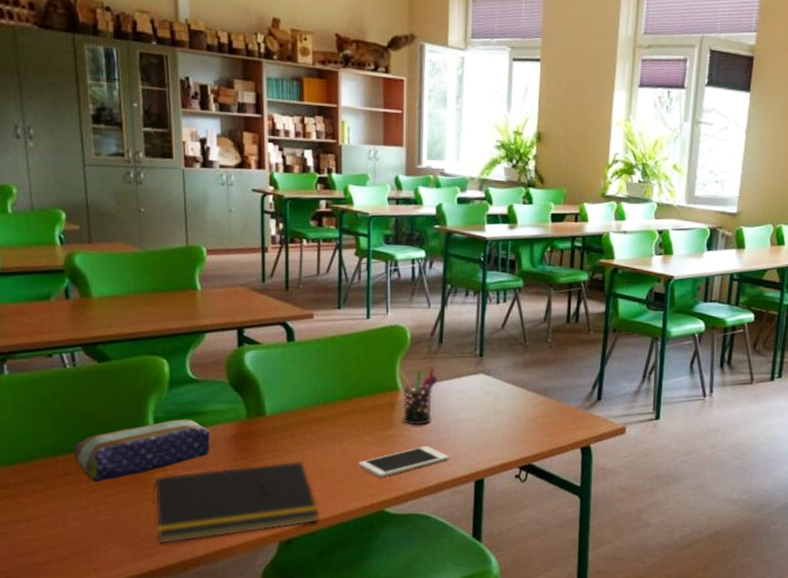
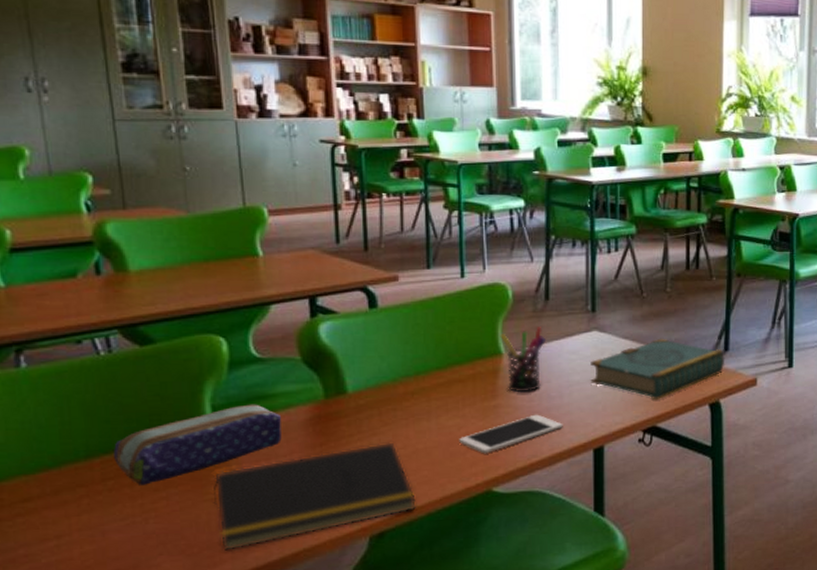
book: none [475,384,597,441] -> present [590,338,725,401]

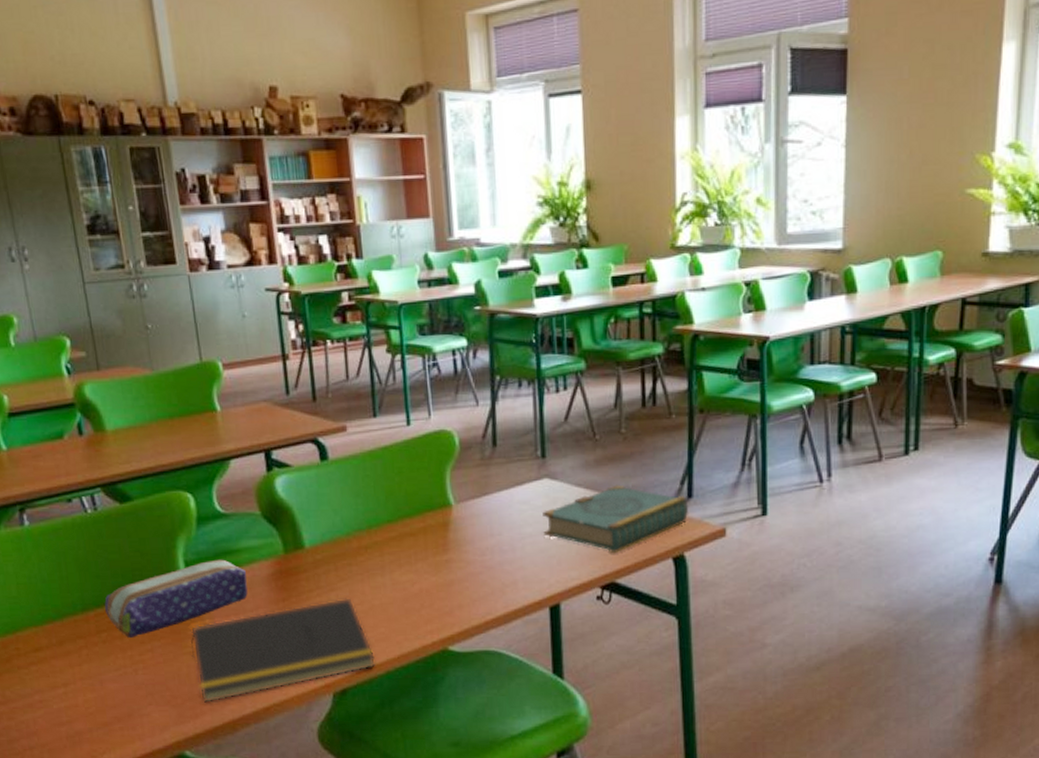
cell phone: present [459,414,563,454] -> none [413,569,517,611]
pen holder: present [500,327,547,392] -> none [448,475,496,545]

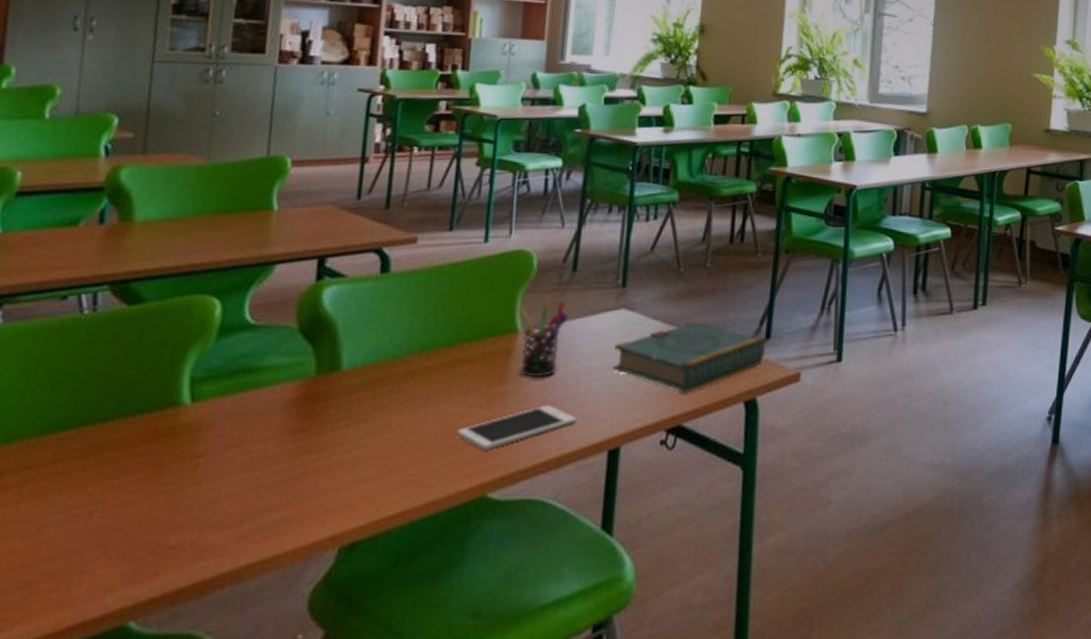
pencil case: present [104,559,248,638] -> none [71,378,264,470]
notepad: present [191,598,376,704] -> none [168,431,400,559]
cell phone: none [413,569,517,611] -> present [457,405,577,451]
pen holder: none [448,475,496,545] -> present [518,301,569,377]

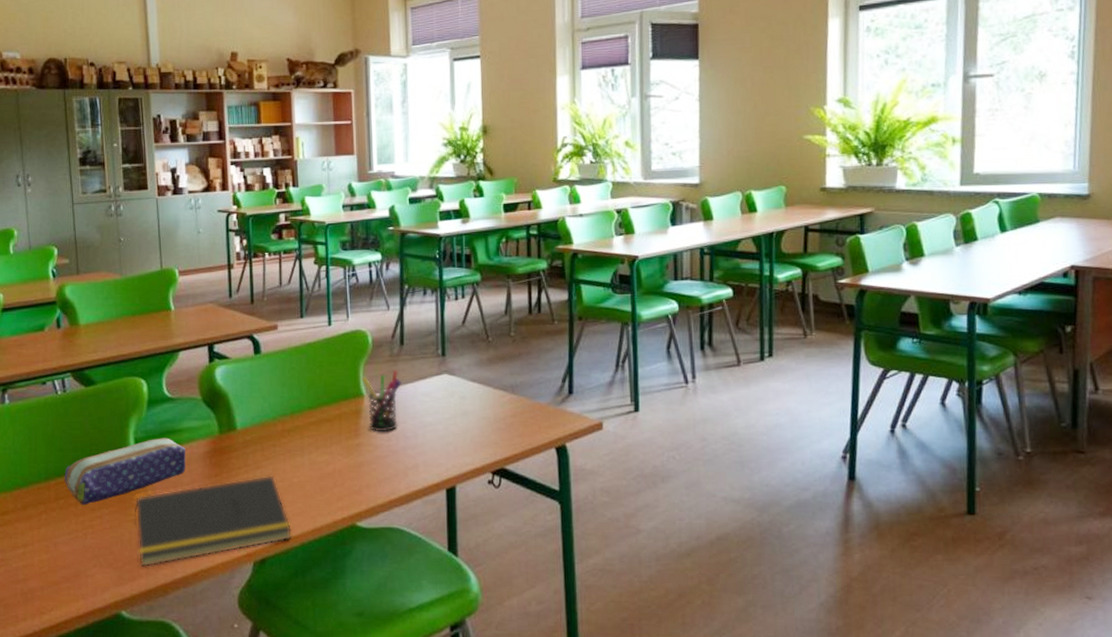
pencil case: none [71,378,264,470] -> present [65,437,186,505]
notepad: none [168,431,400,559] -> present [134,475,293,568]
cell phone: present [457,405,577,451] -> none [327,453,418,490]
book: present [613,320,766,394] -> none [442,381,570,443]

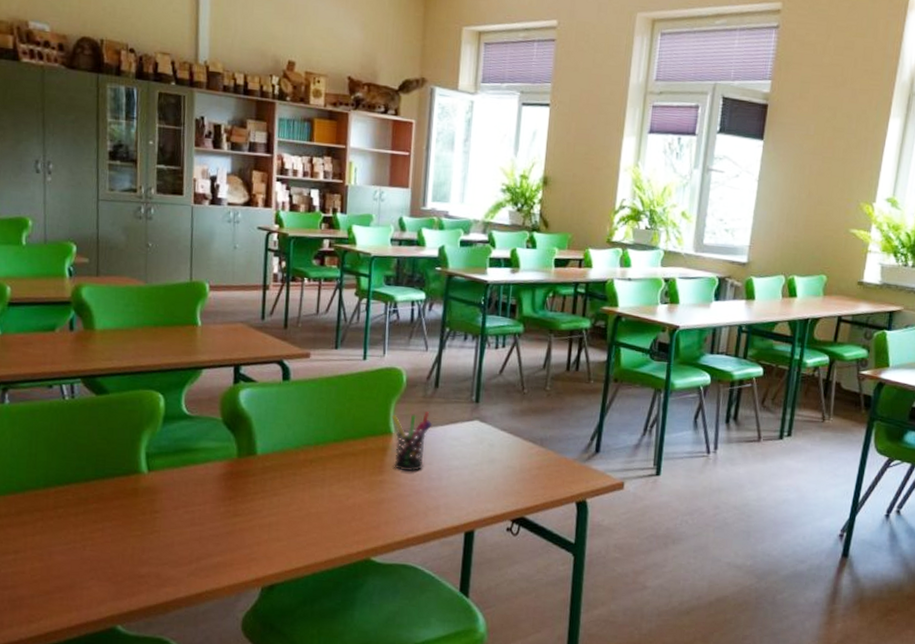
pencil case: present [65,437,186,505] -> none [66,455,200,516]
notepad: present [134,475,293,568] -> none [138,503,305,584]

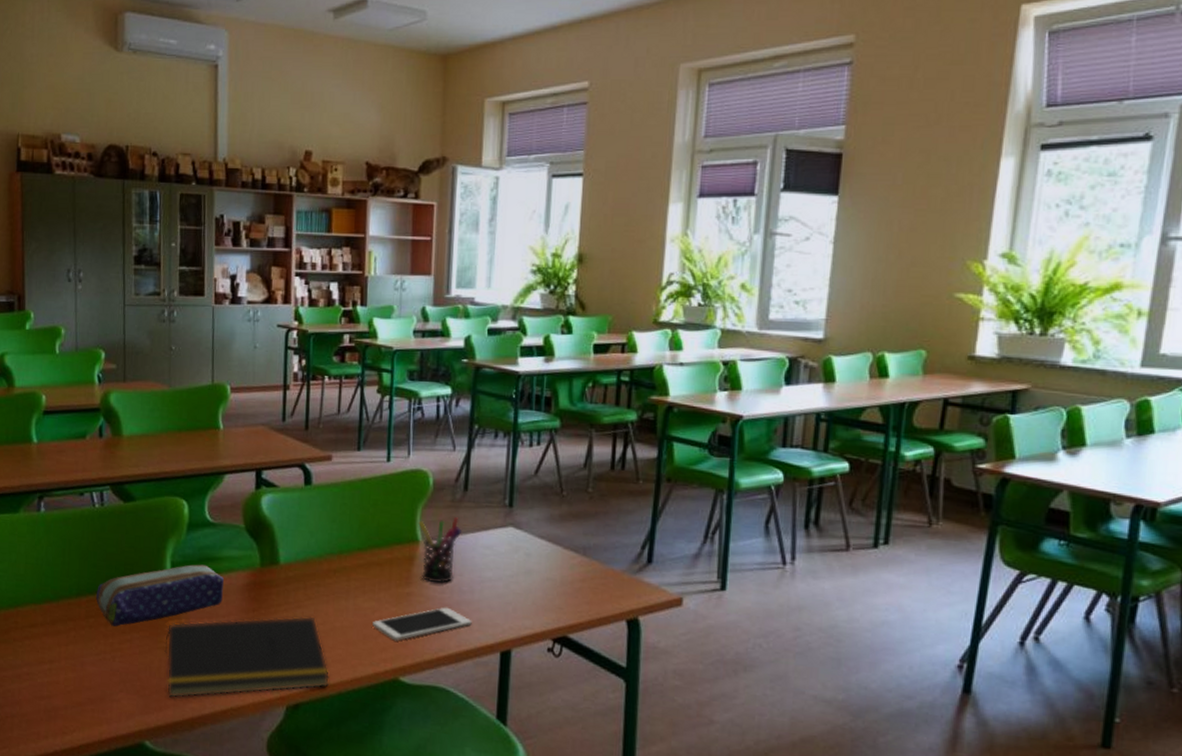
pencil case: none [66,455,200,516] -> present [96,564,224,627]
notepad: none [138,503,305,584] -> present [164,616,330,699]
cell phone: none [346,493,440,525] -> present [372,607,472,641]

